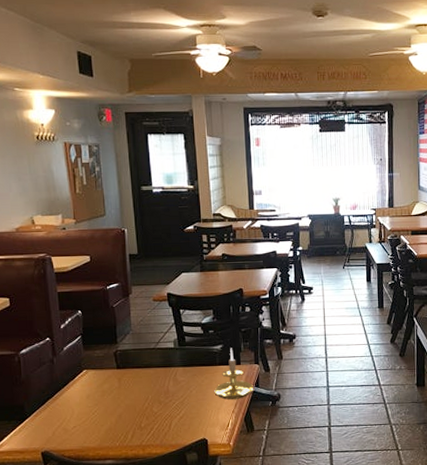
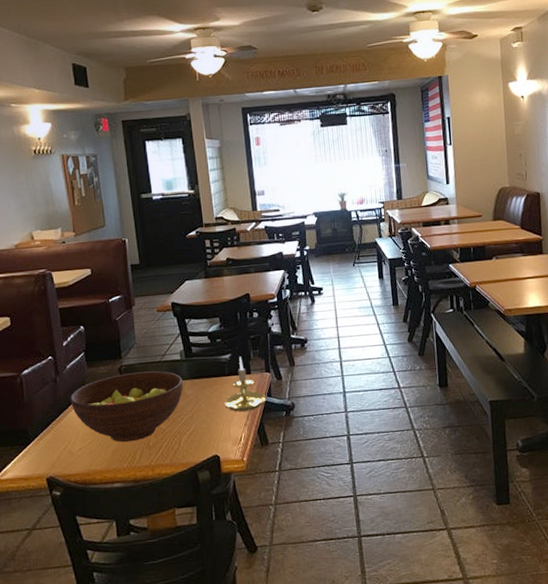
fruit bowl: none [66,357,176,423] -> present [70,371,184,443]

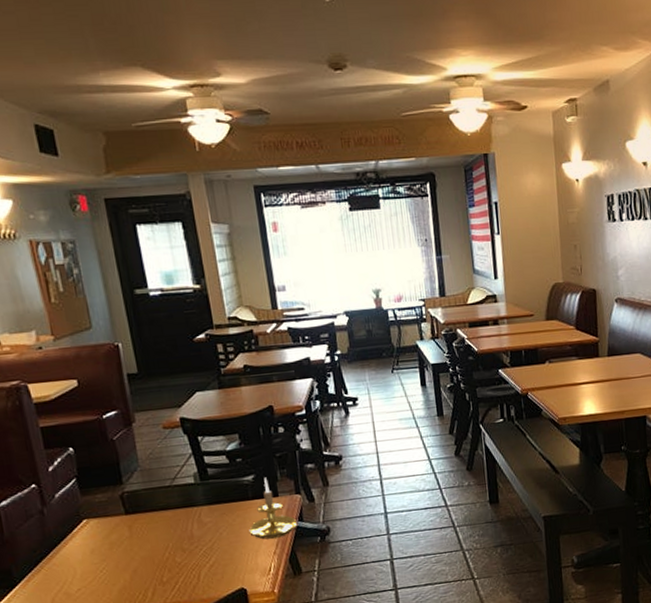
fruit bowl: present [70,371,184,443] -> none [62,497,200,580]

